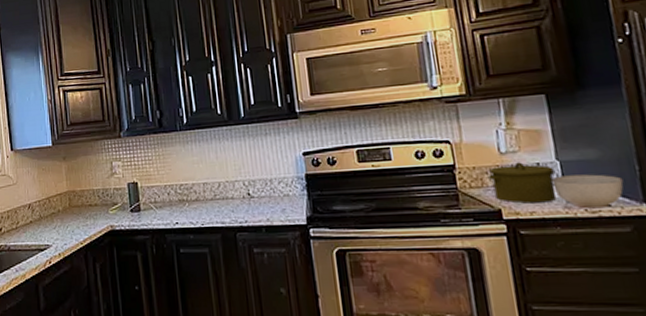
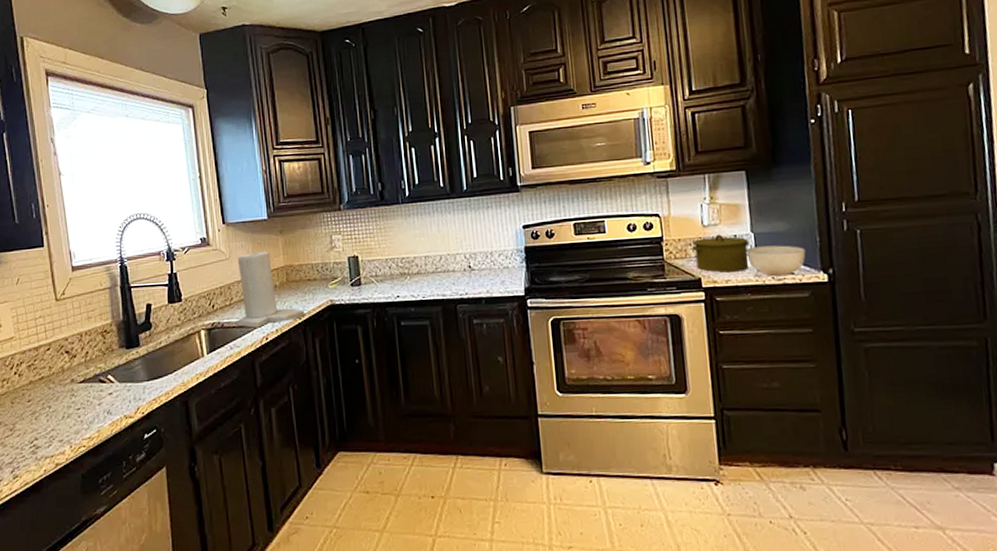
paper towel: none [22,177,87,252] -> present [237,251,305,328]

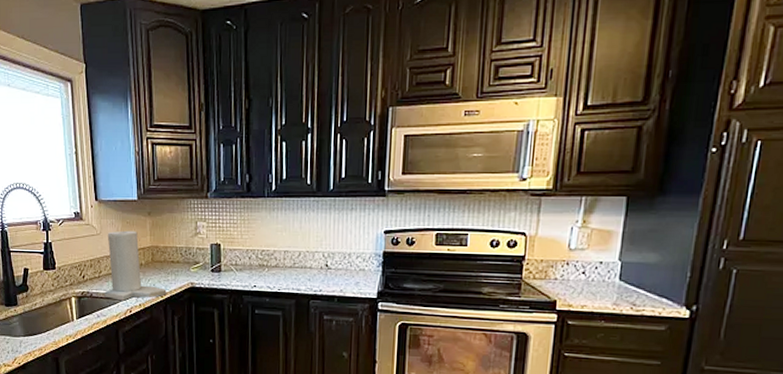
cooking pot: present [692,234,750,273] -> none [553,259,615,298]
bowl: present [746,245,806,277] -> none [609,275,673,308]

